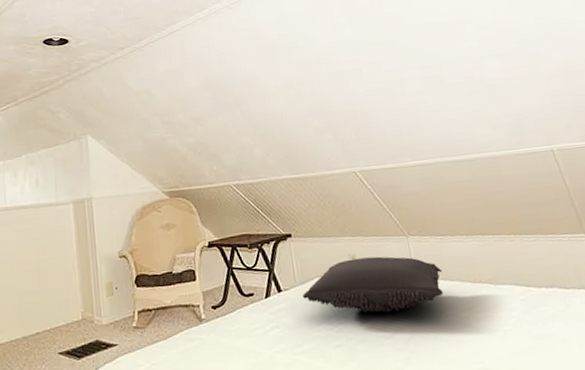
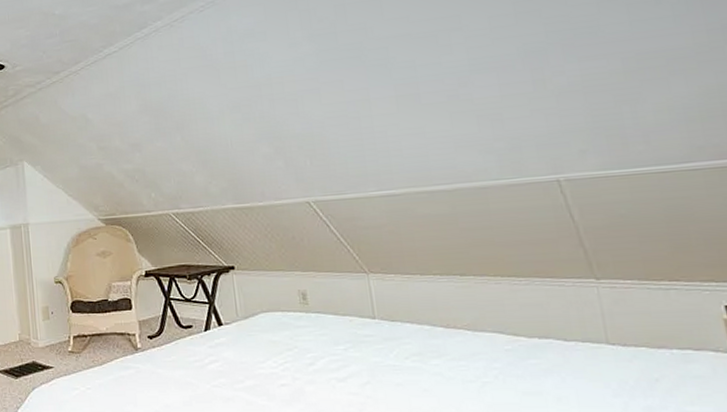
pillow: present [302,256,444,313] -> none [245,294,409,355]

